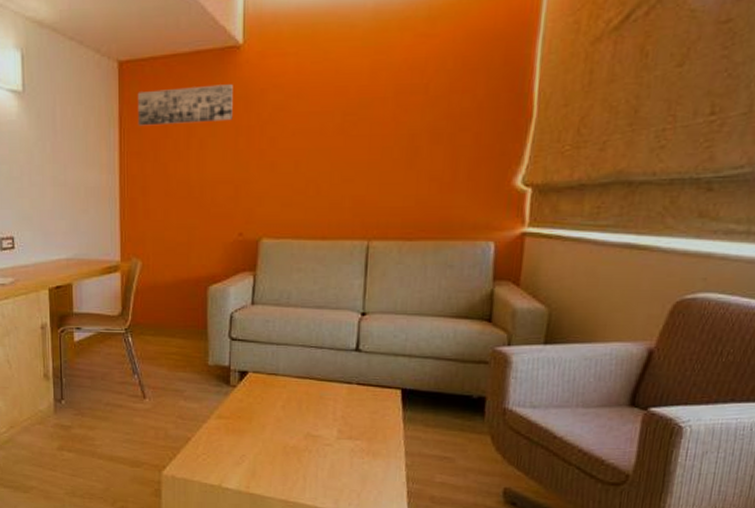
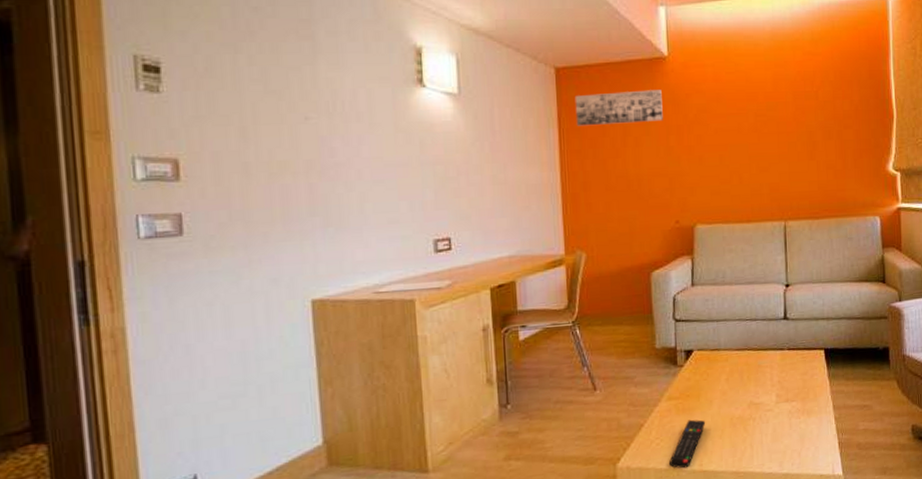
remote control: none [215,441,256,488] -> present [669,419,706,468]

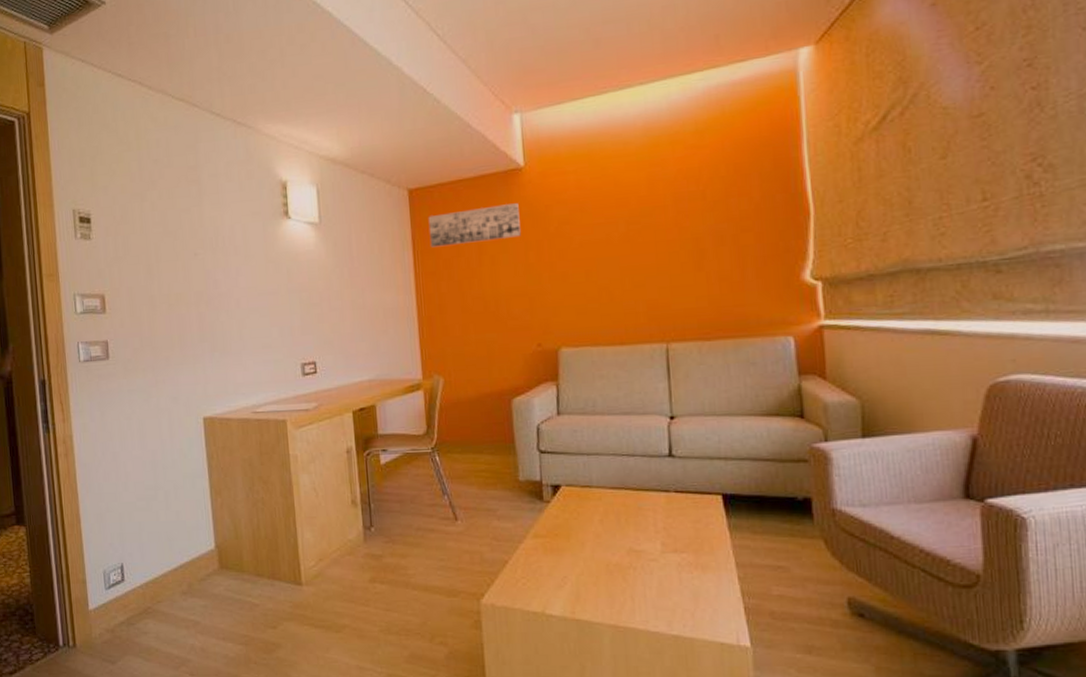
remote control: present [669,419,706,468] -> none [537,561,578,614]

